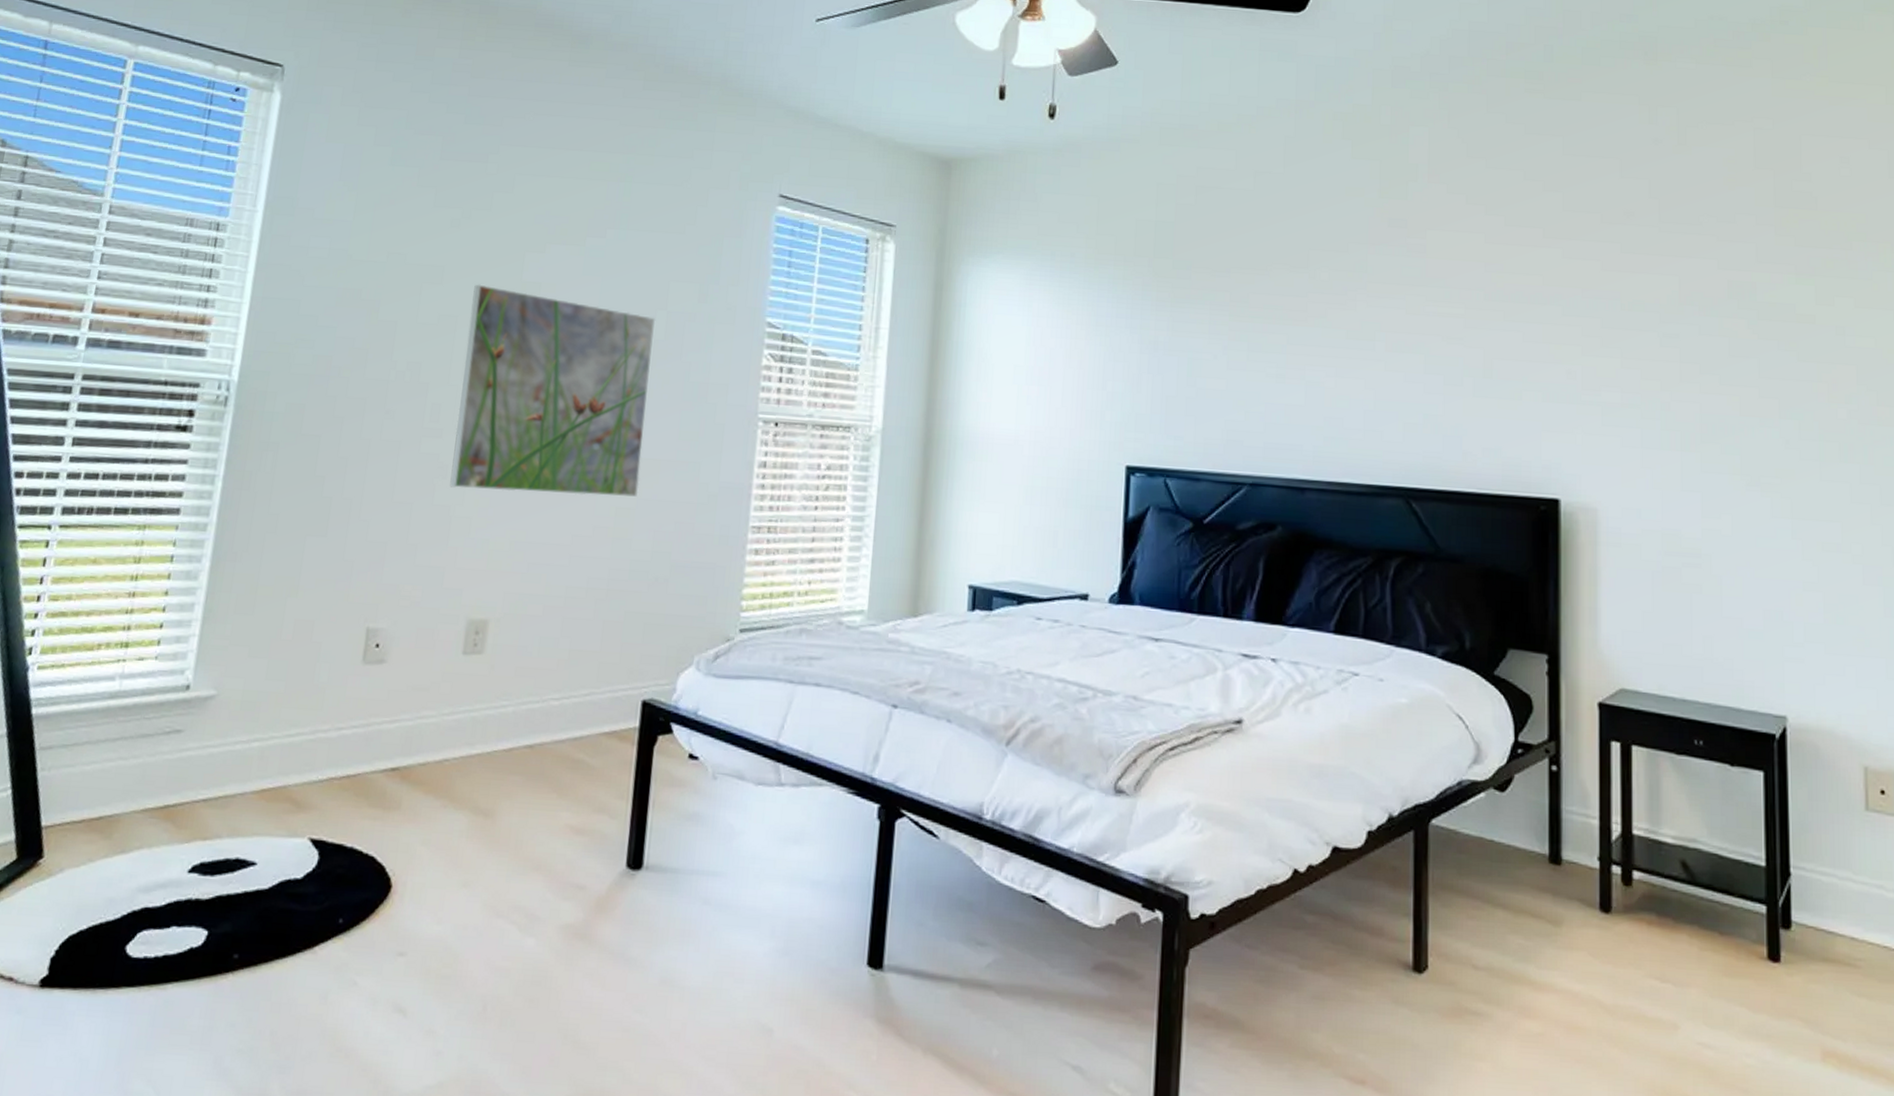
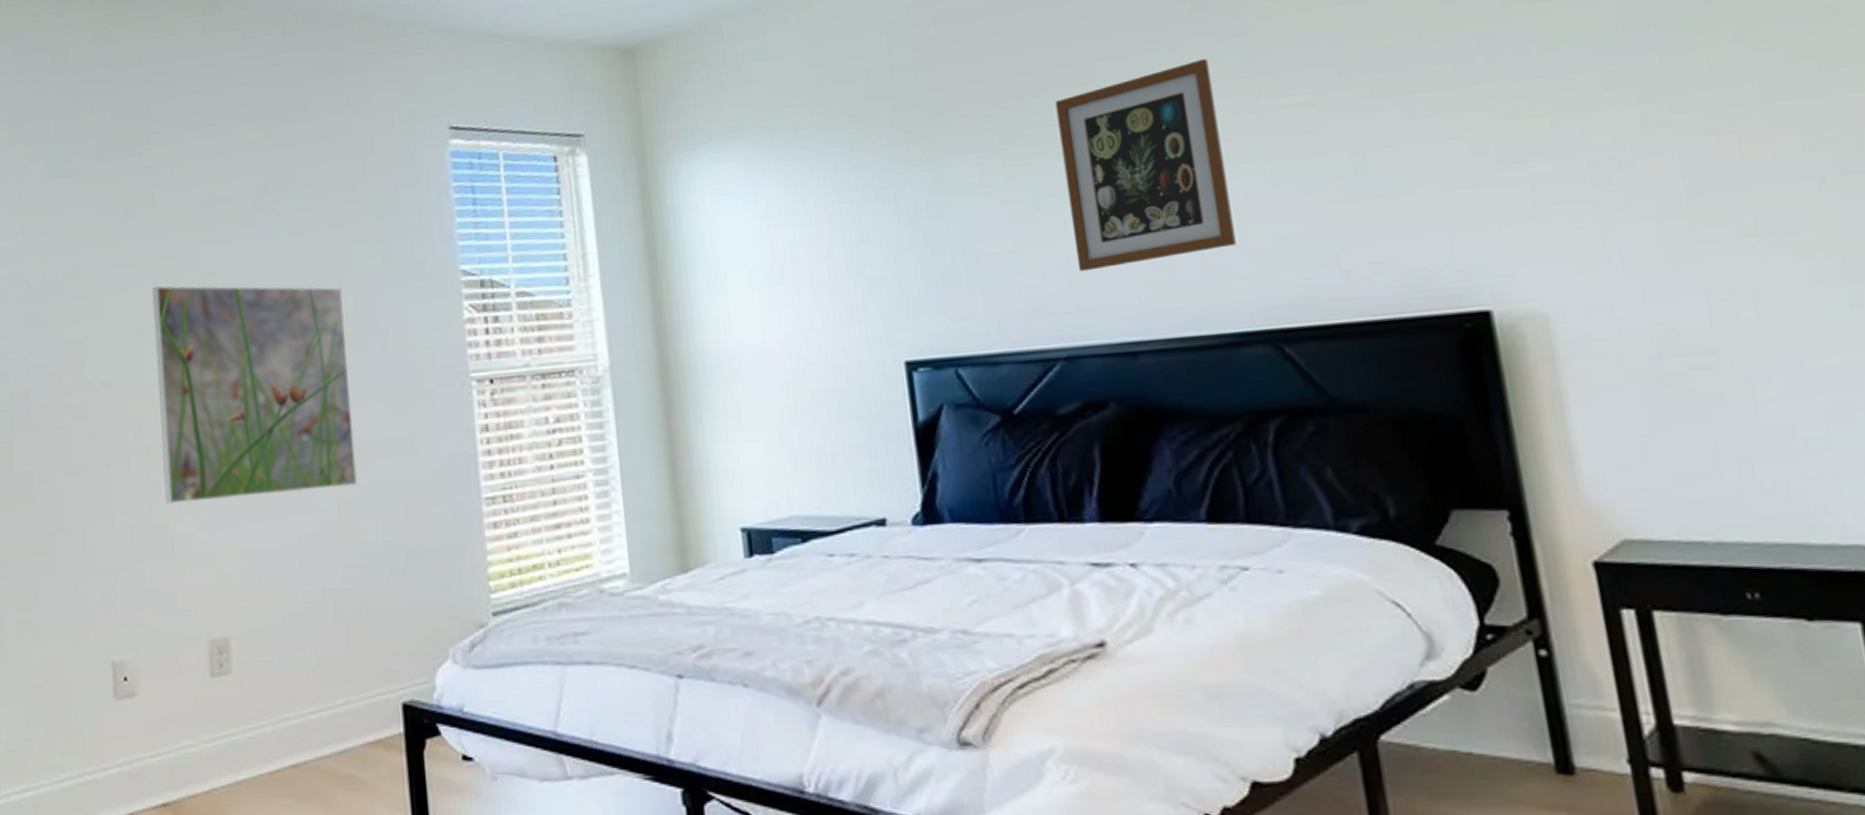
wall art: none [1272,265,1394,417] -> present [1055,59,1236,272]

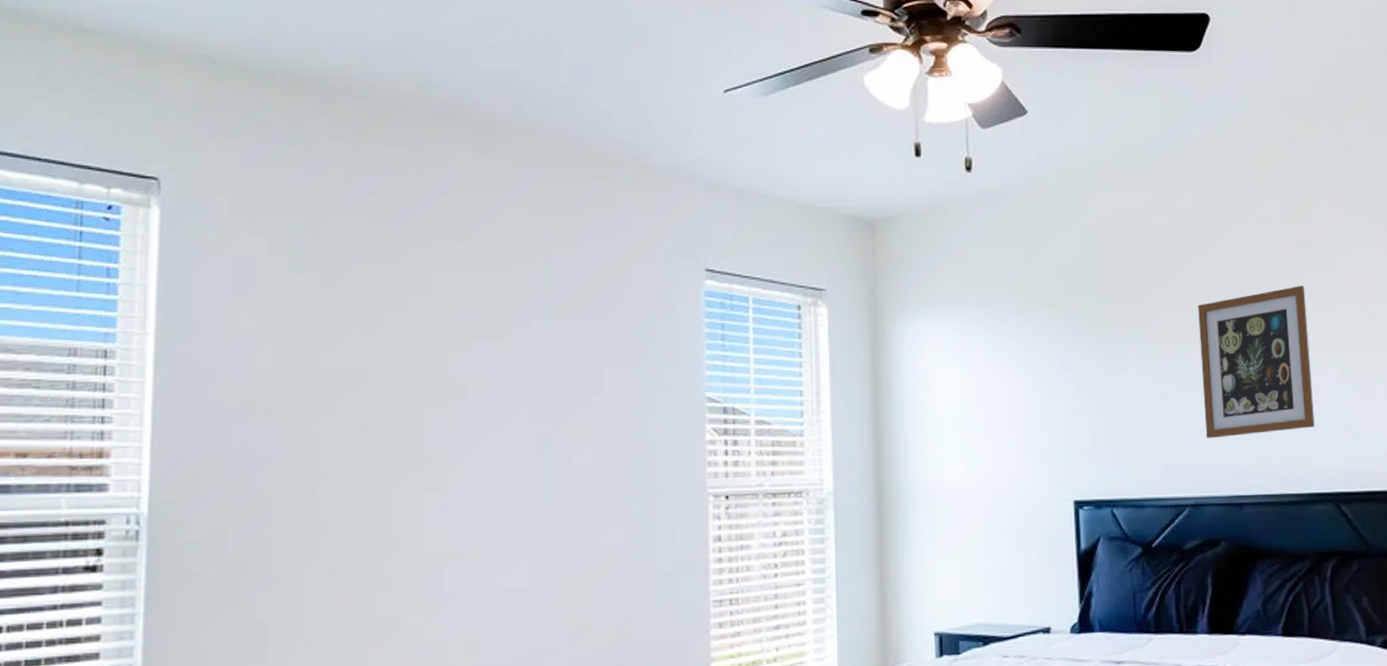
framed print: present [152,285,358,504] -> none [393,387,593,597]

